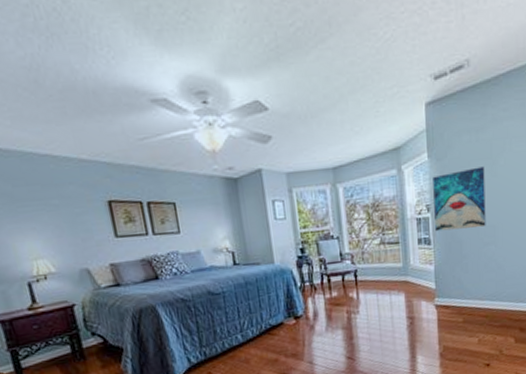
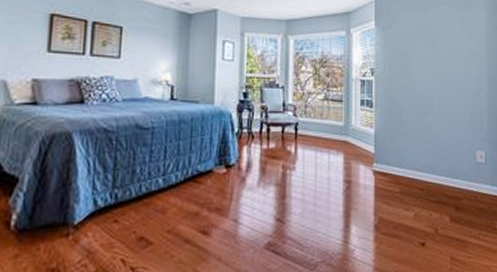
wall art: present [433,166,486,232] -> none [378,41,425,98]

